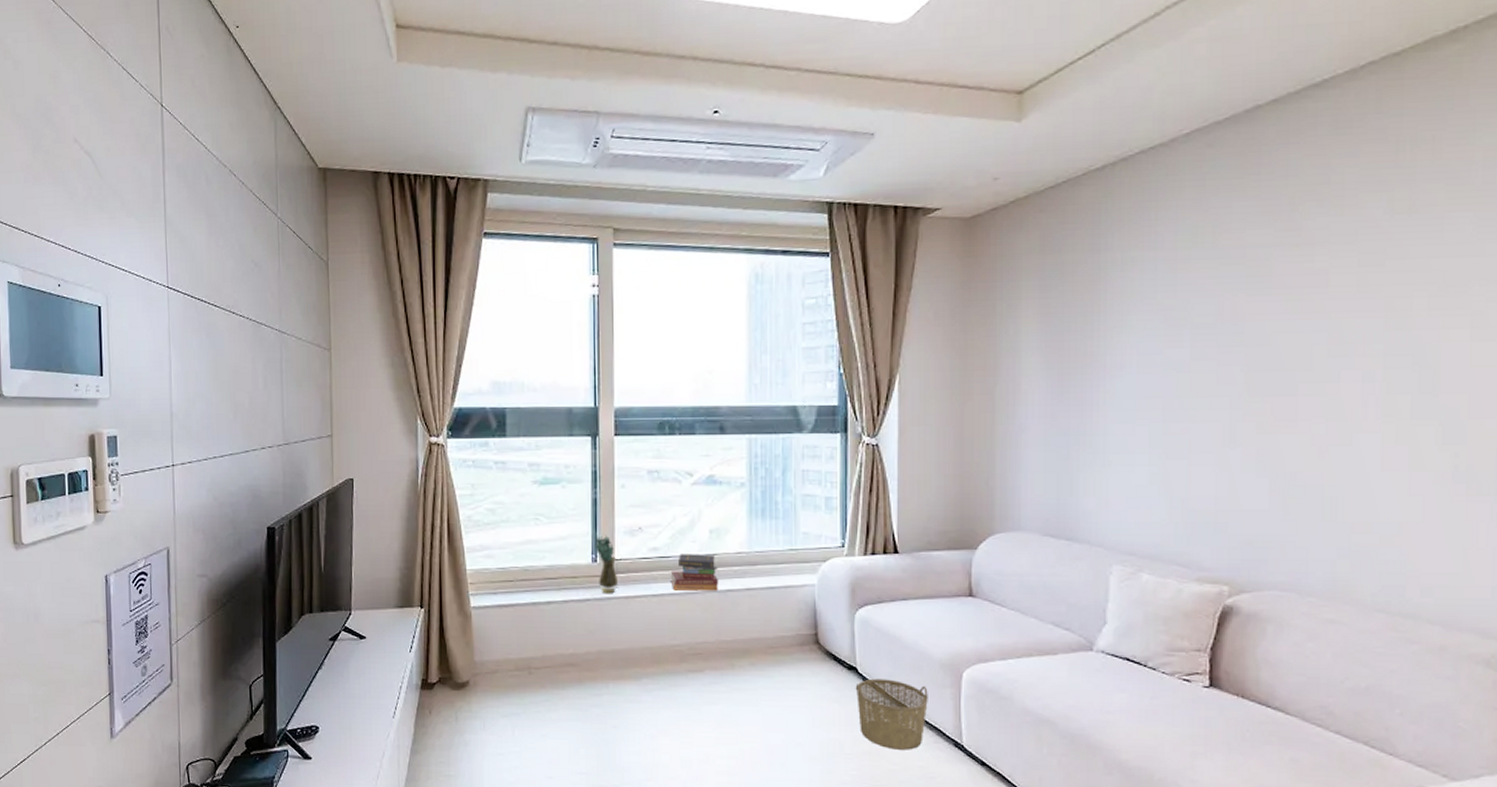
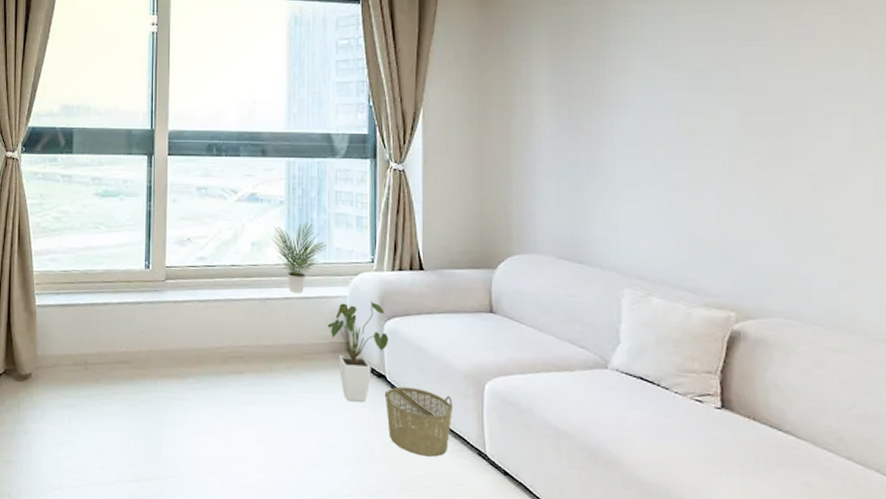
vase: present [594,535,619,594] -> none [148,244,169,298]
books: present [670,554,718,591] -> none [215,263,258,299]
potted plant: none [731,505,793,583] -> present [270,222,327,293]
house plant: none [793,588,861,696] -> present [327,300,389,402]

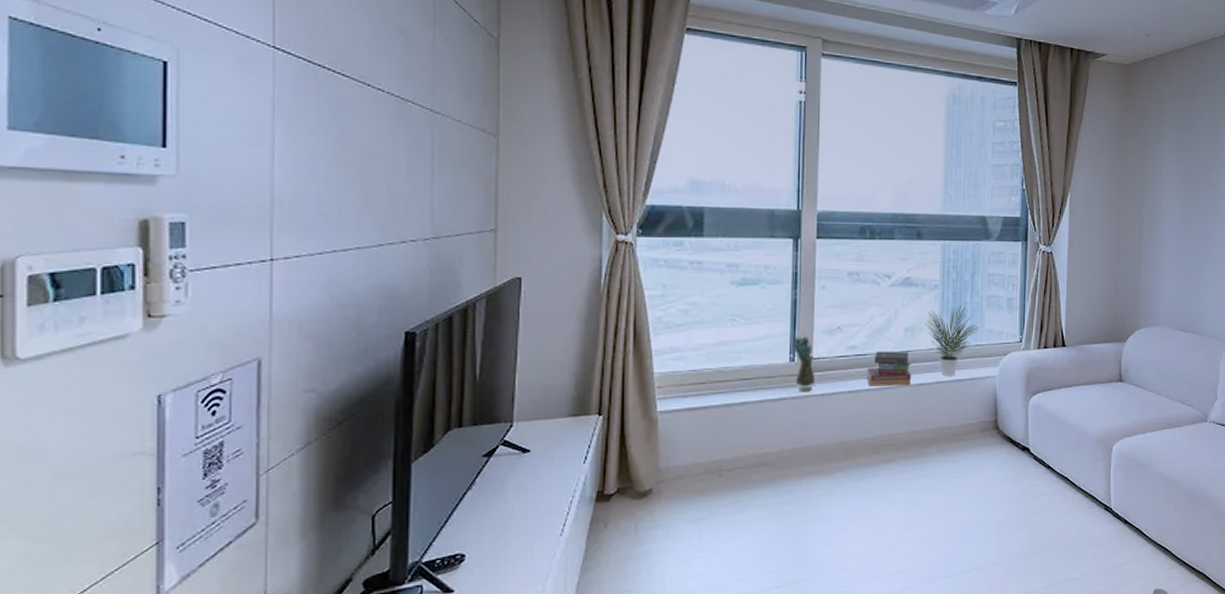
vase: none [148,244,169,298] -> present [792,335,816,392]
books: none [215,263,258,299] -> present [866,351,911,386]
house plant: present [327,300,389,402] -> none [977,378,1033,476]
basket: present [384,386,453,457] -> none [1027,456,1086,518]

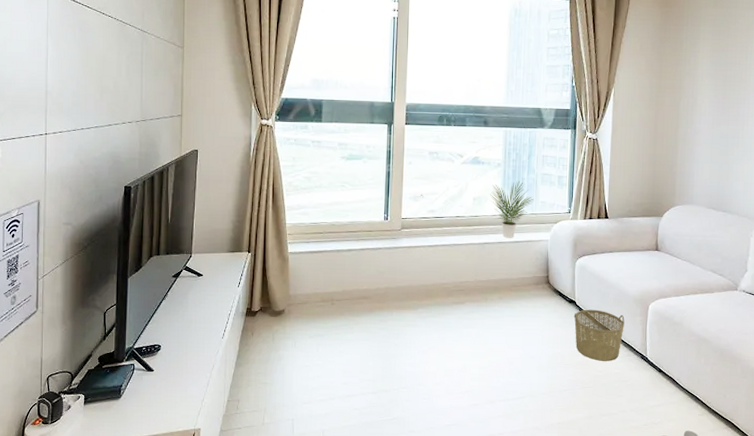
vase: present [792,335,816,392] -> none [386,199,404,244]
books: present [866,351,911,386] -> none [443,215,478,244]
basket: none [1027,456,1086,518] -> present [573,309,625,361]

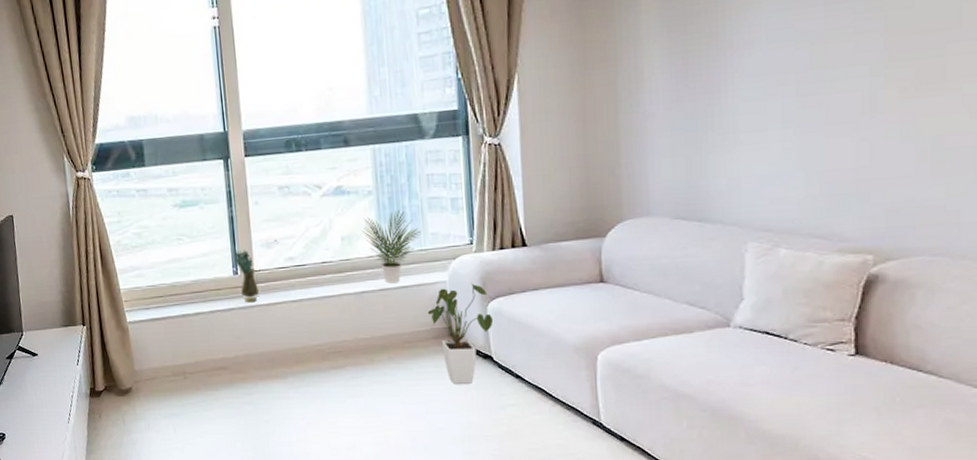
vase: none [386,199,404,244] -> present [234,249,260,303]
house plant: none [532,243,580,322] -> present [427,283,494,384]
basket: present [573,309,625,361] -> none [491,365,565,430]

